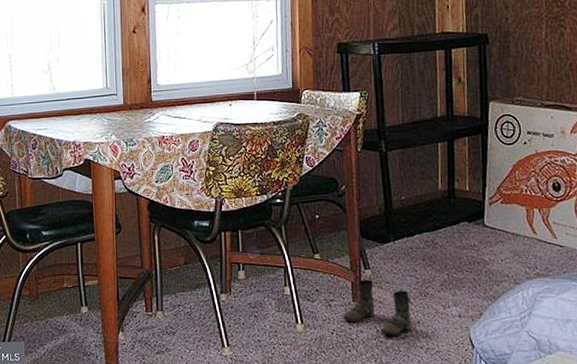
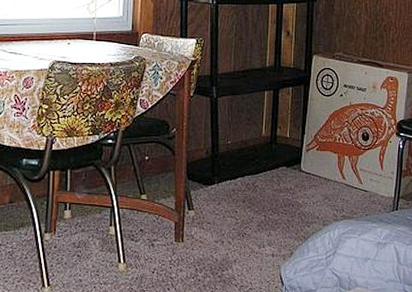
boots: present [343,279,411,336] -> none [165,219,229,275]

